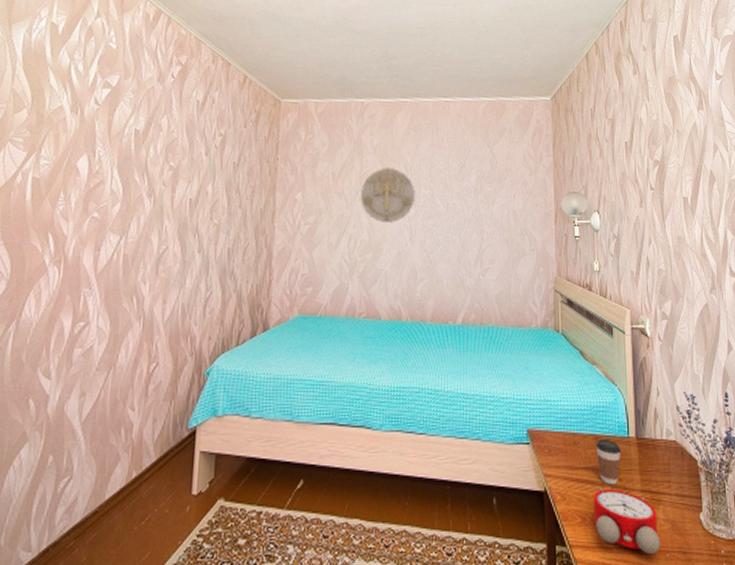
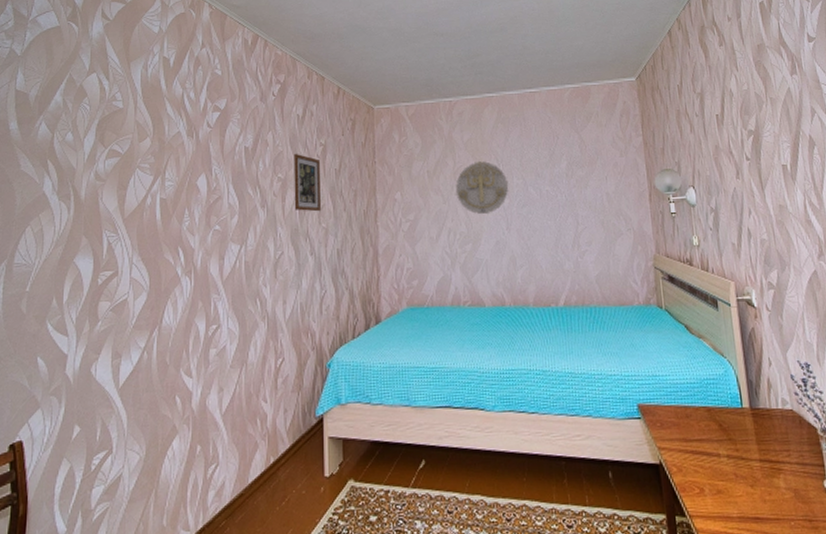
picture frame: none [184,142,217,207] -> present [293,154,322,212]
alarm clock: present [593,487,660,554] -> none [710,458,784,522]
coffee cup: present [596,438,621,485] -> none [709,410,736,456]

